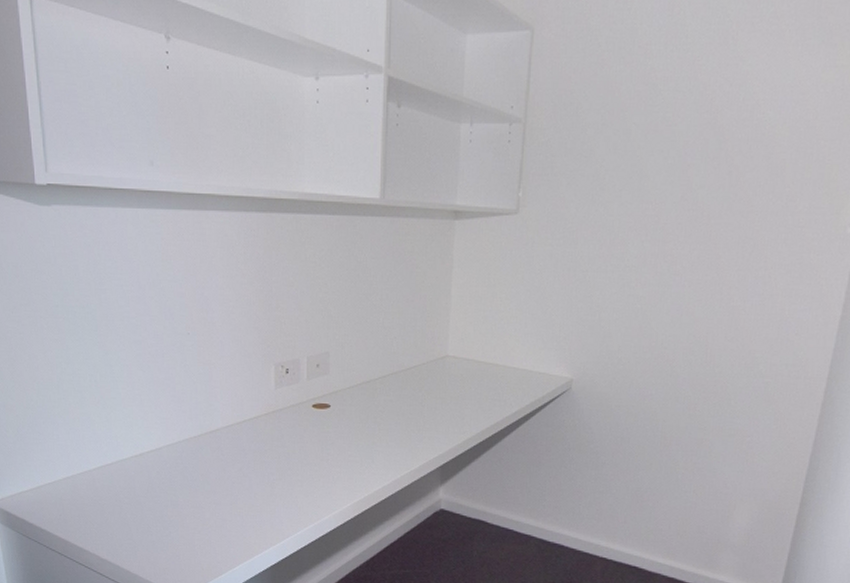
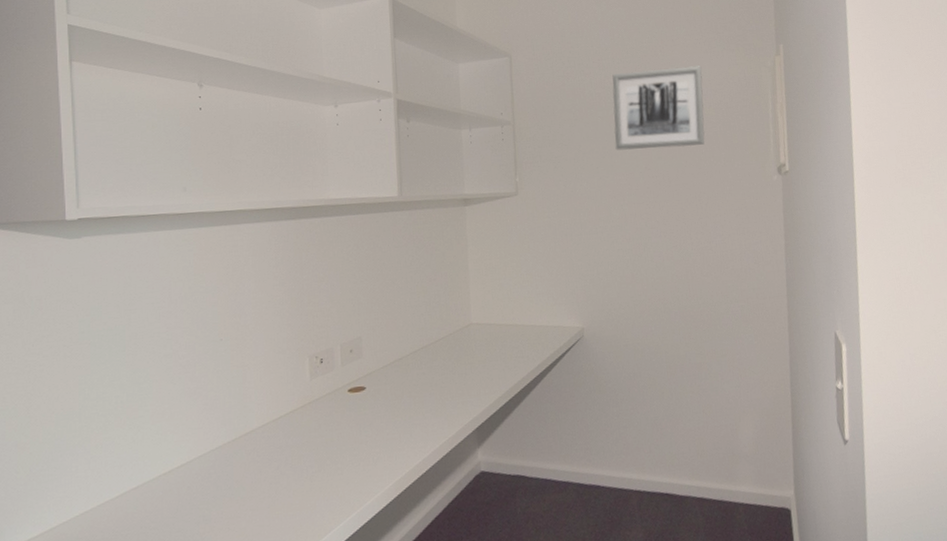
wall art: none [647,63,785,176] -> present [612,66,705,150]

